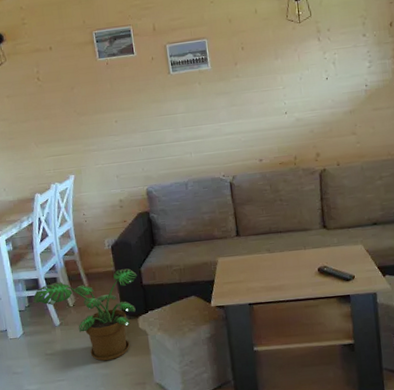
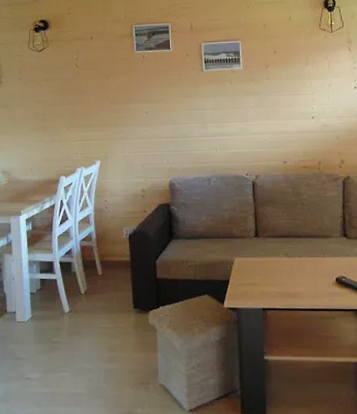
potted plant: present [33,268,137,361] -> none [45,260,152,355]

